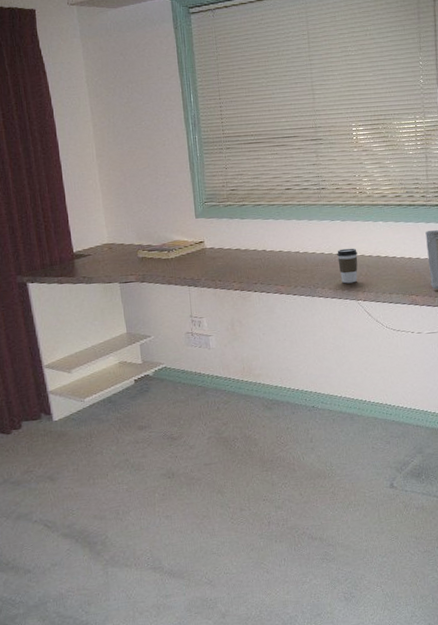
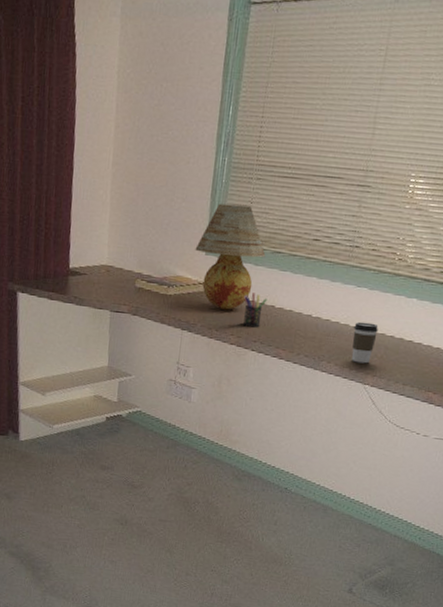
table lamp: none [185,171,248,262] -> present [195,203,266,310]
pen holder: none [238,242,259,273] -> present [243,293,268,328]

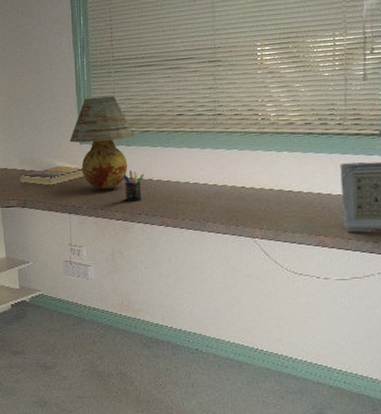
coffee cup: present [351,321,379,364] -> none [232,180,256,219]

